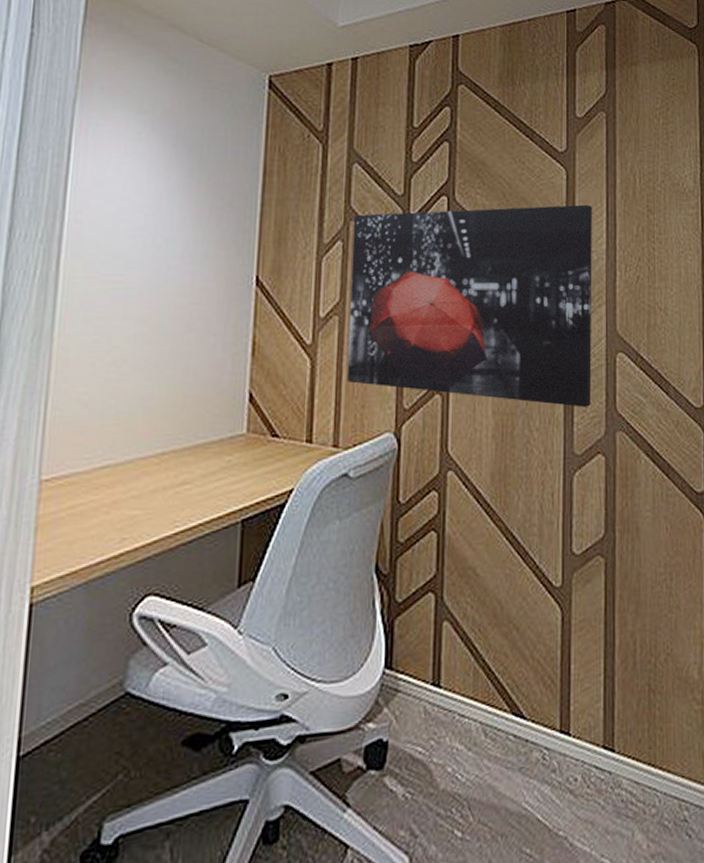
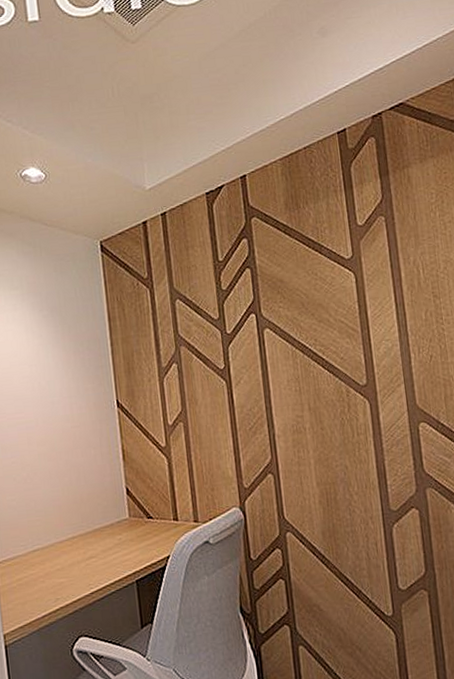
wall art: present [346,204,592,407] -> none [182,300,400,473]

